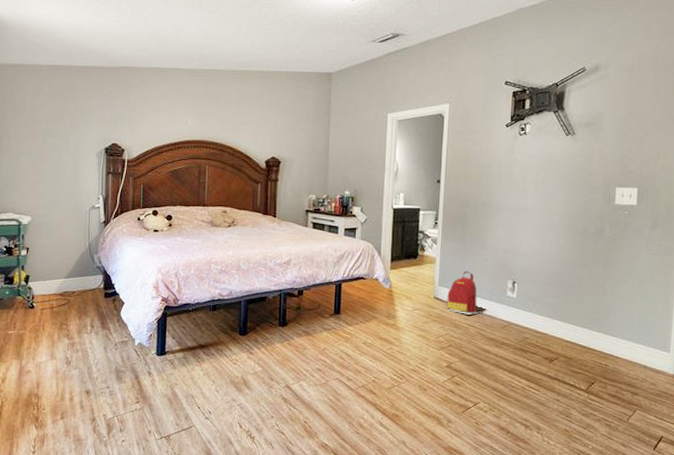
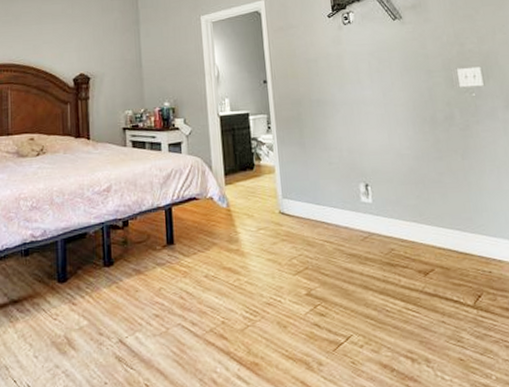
backpack: present [447,271,480,315] -> none [293,178,334,229]

